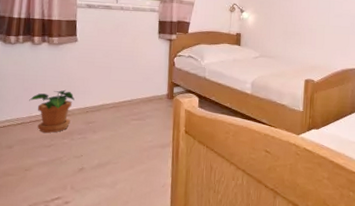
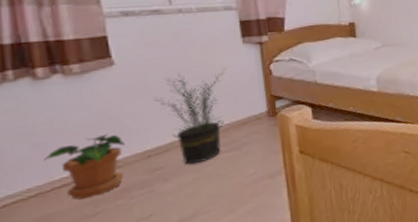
potted plant: none [96,55,144,125] -> present [154,69,226,165]

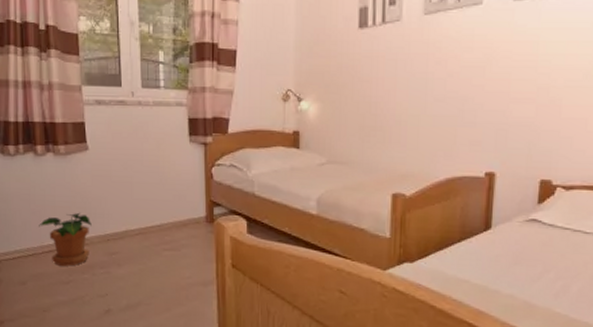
potted plant: present [154,69,226,165] -> none [115,166,173,256]

